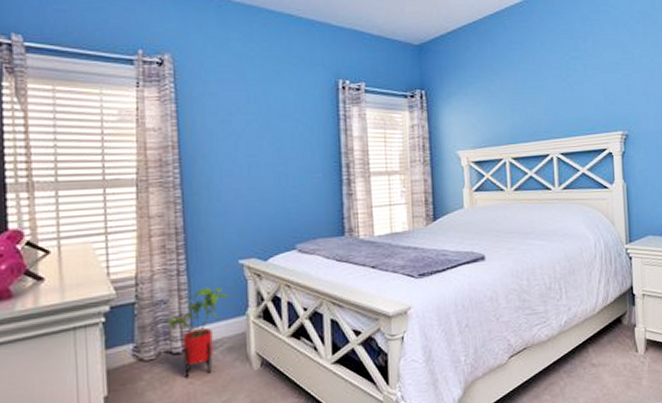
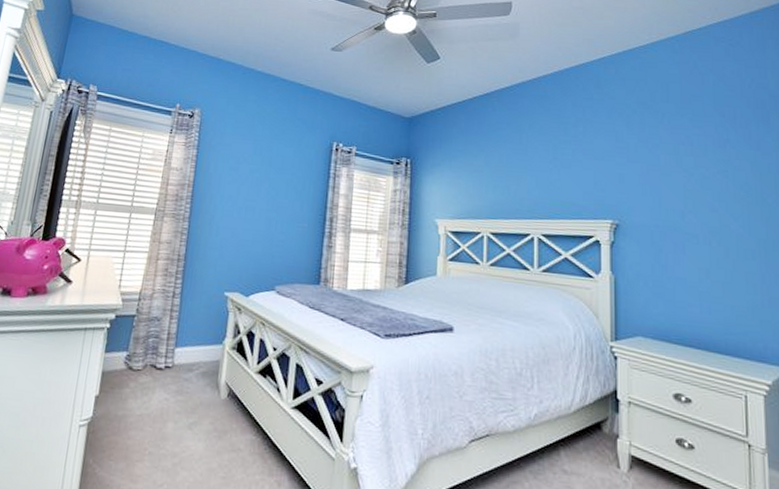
house plant: present [167,287,230,379] -> none [157,311,212,394]

